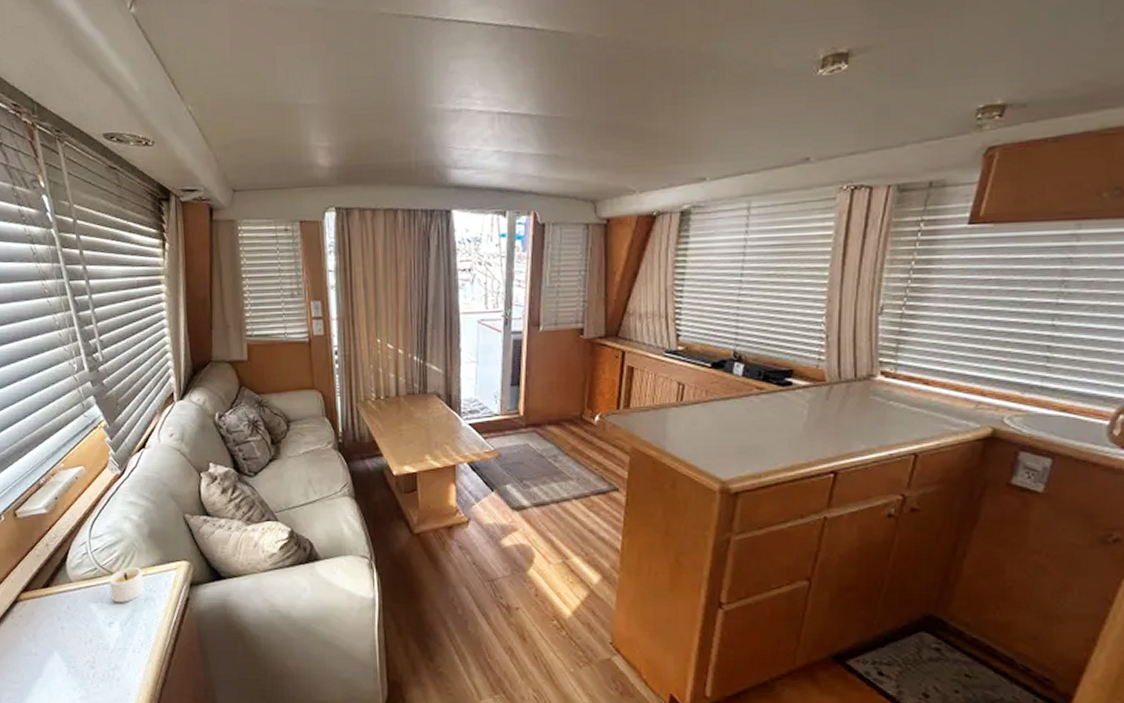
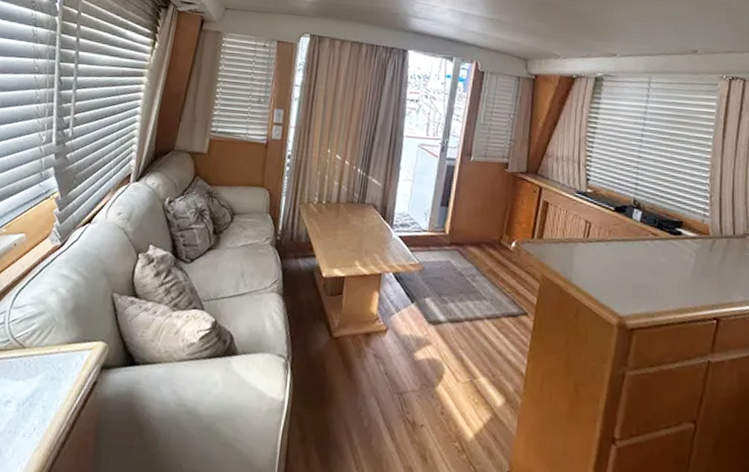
candle: present [109,567,144,603] -> none [16,342,56,381]

